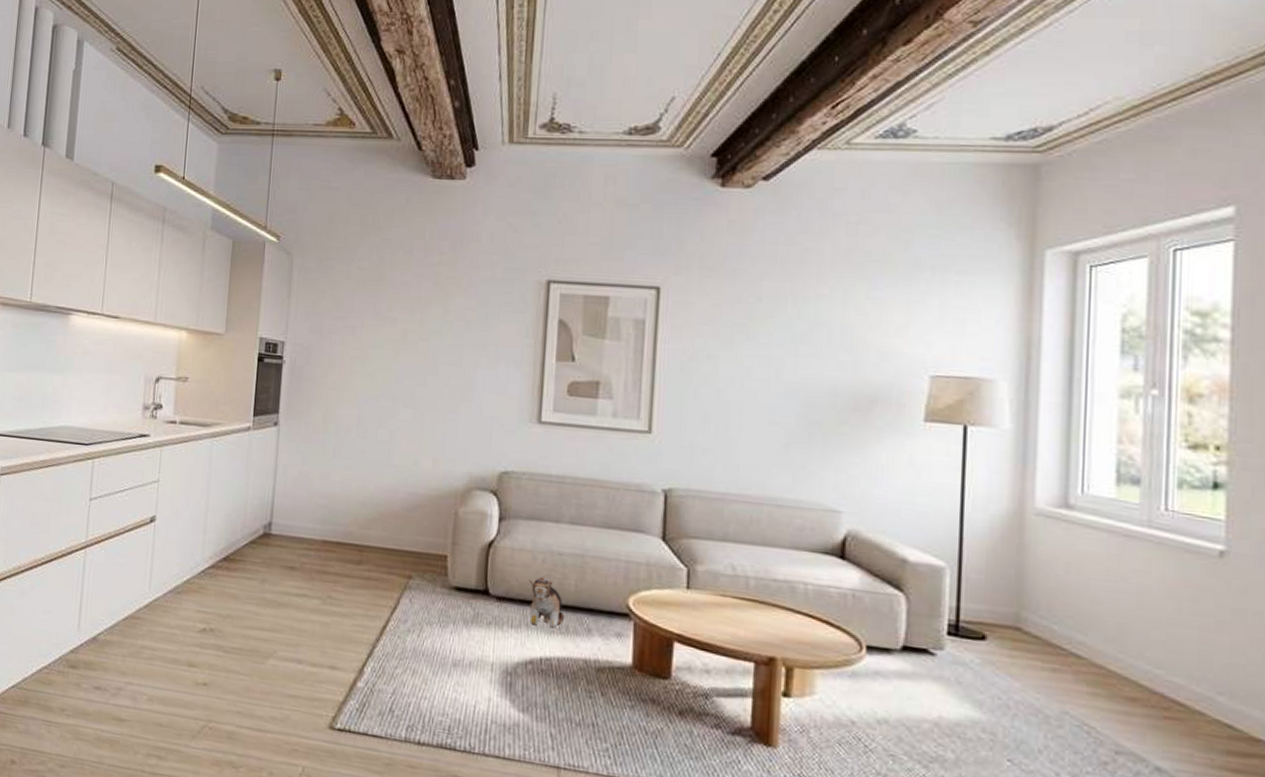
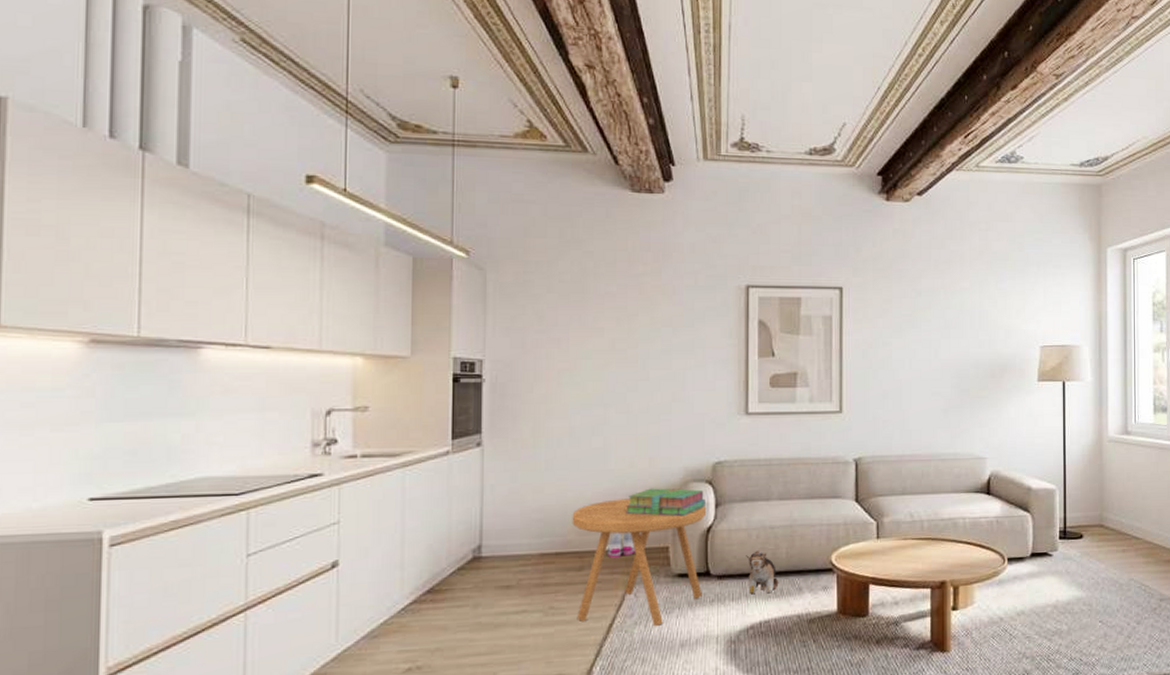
side table: none [352,496,490,638] -> present [572,498,707,626]
boots: none [385,530,413,558] -> present [606,531,635,558]
stack of books: none [406,490,489,526] -> present [626,488,705,517]

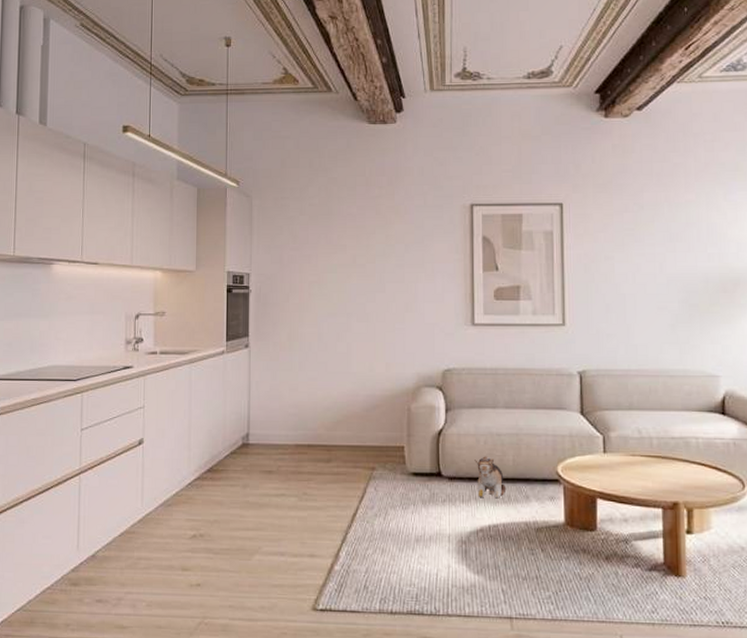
side table: present [572,498,707,626] -> none [321,399,438,519]
boots: present [606,531,635,558] -> none [350,429,375,453]
stack of books: present [626,488,705,517] -> none [366,391,436,419]

